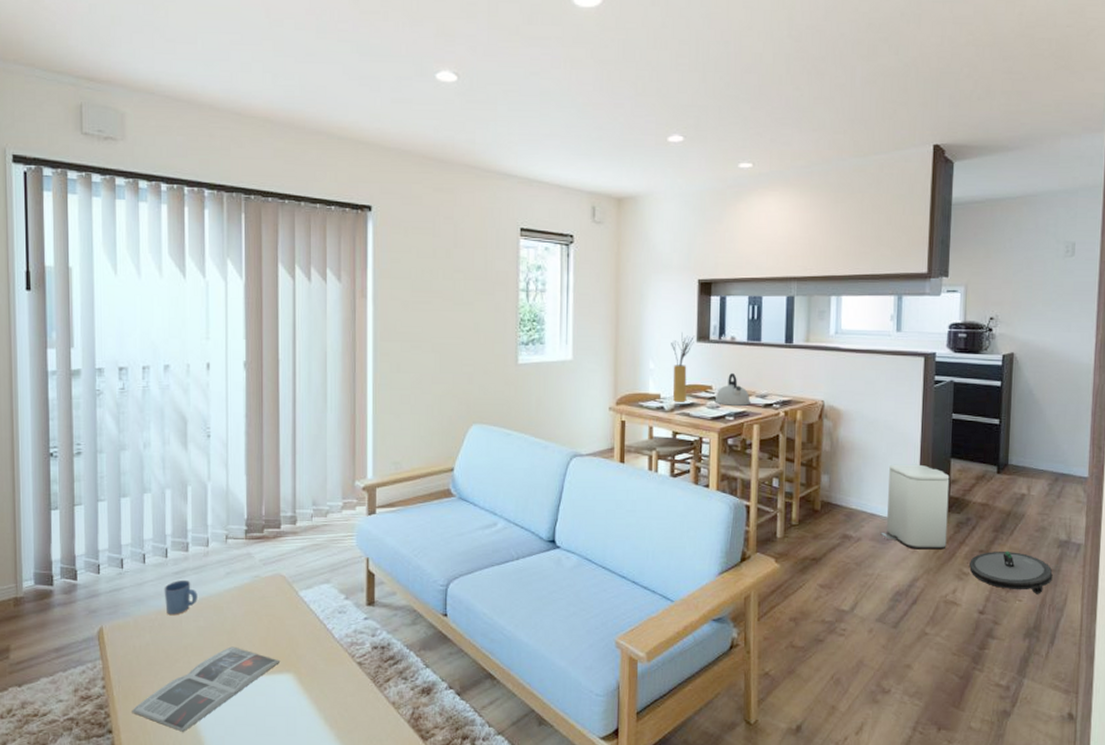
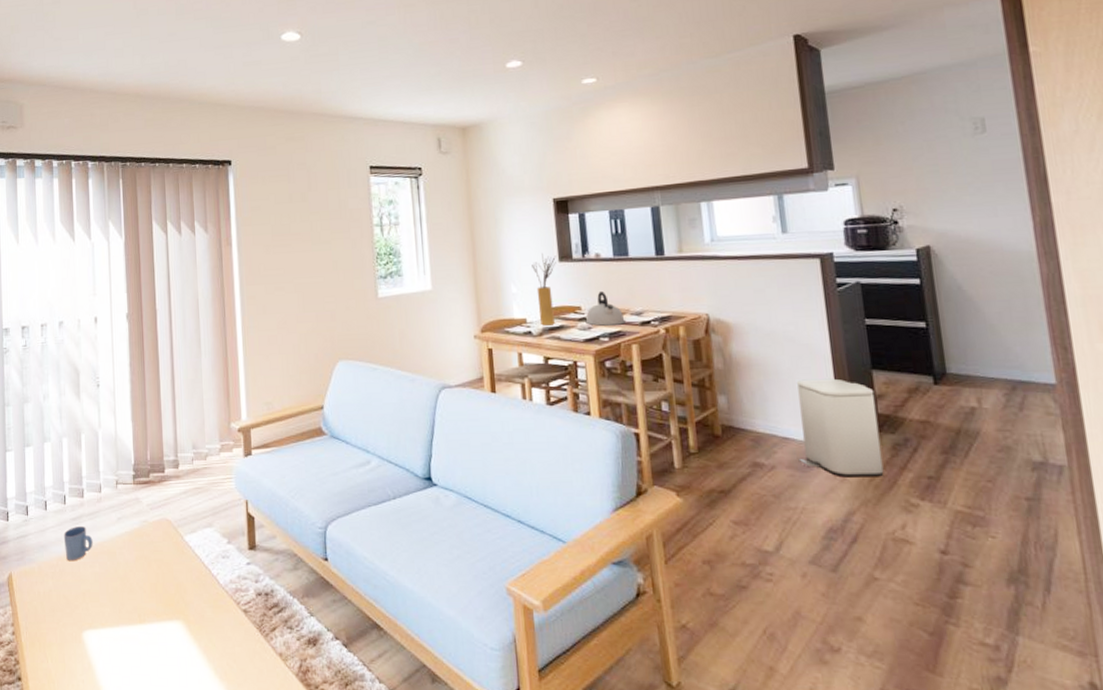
magazine: present [132,646,281,732] -> none [38,593,170,681]
robot vacuum: present [969,550,1053,594] -> none [917,476,1033,529]

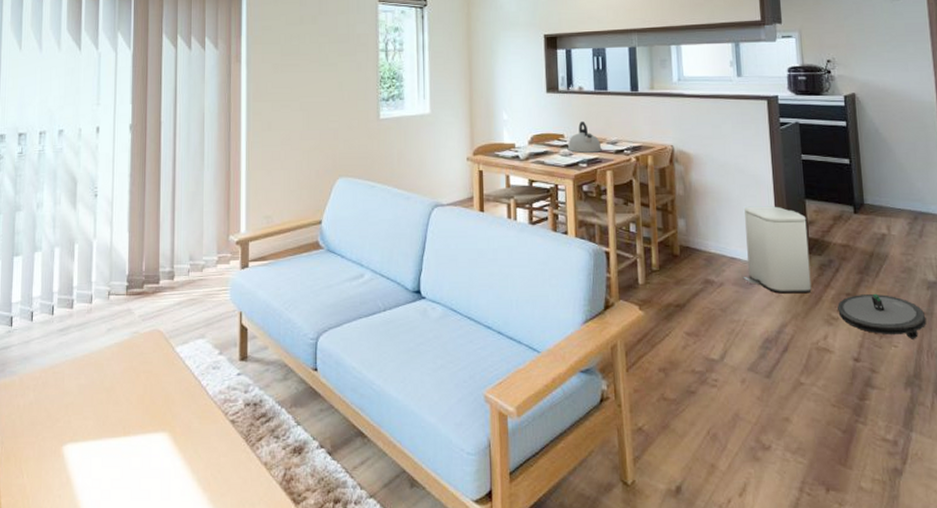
mug: present [63,525,93,562] -> none [49,336,80,374]
vase: present [532,253,556,326] -> none [522,84,544,151]
robot vacuum: none [917,476,1033,529] -> present [838,293,927,339]

